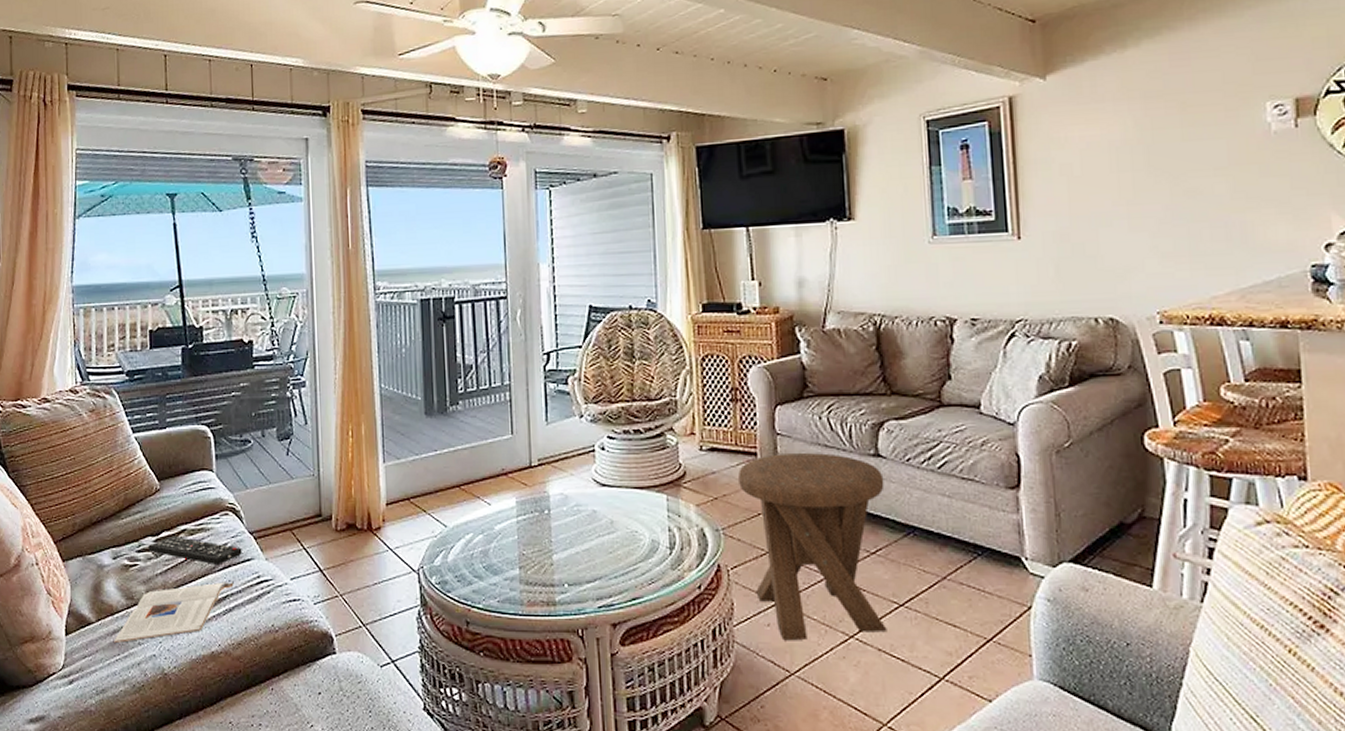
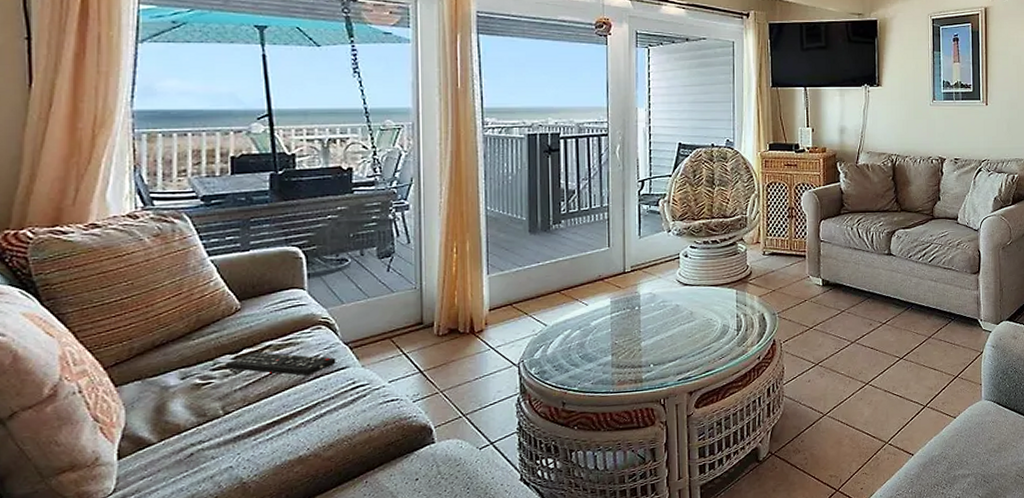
magazine: present [114,582,234,643] -> none [181,390,326,460]
music stool: present [738,453,887,641] -> none [792,254,894,392]

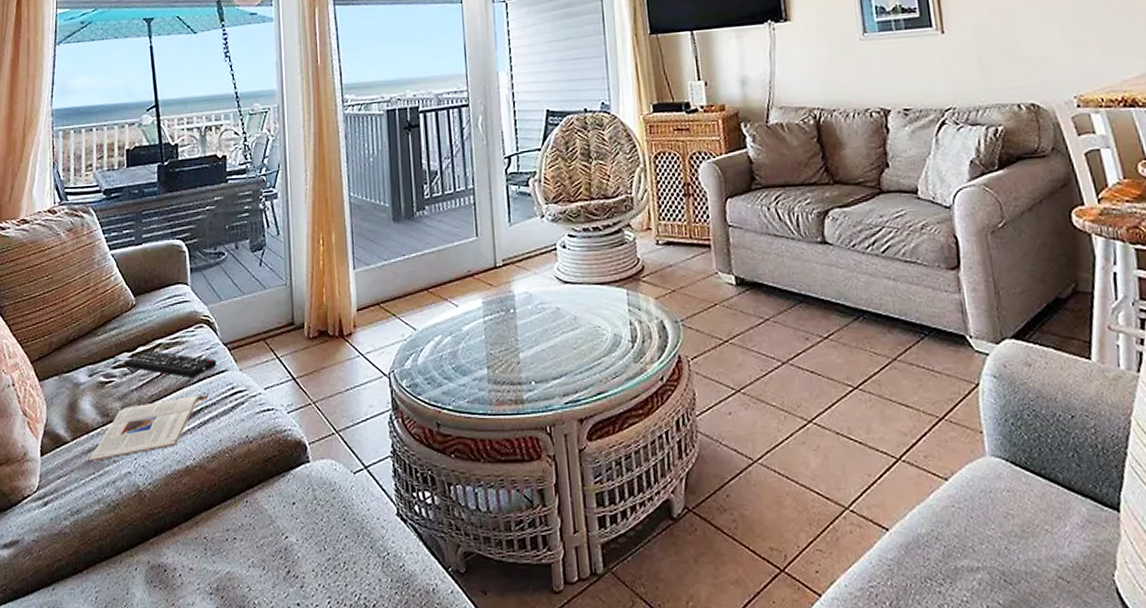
magazine: none [181,390,326,460] -> present [89,394,209,461]

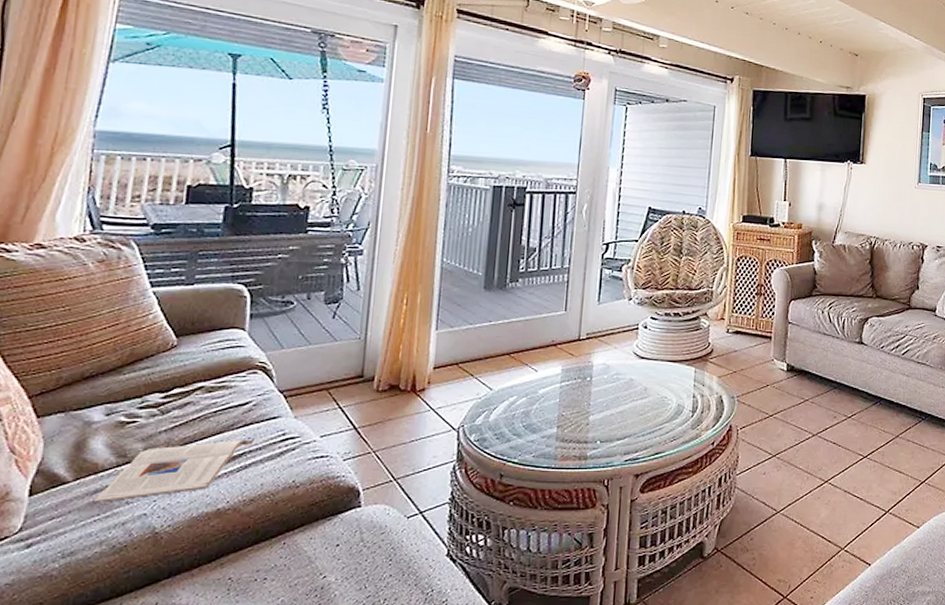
remote control: present [124,350,217,377] -> none [153,392,269,422]

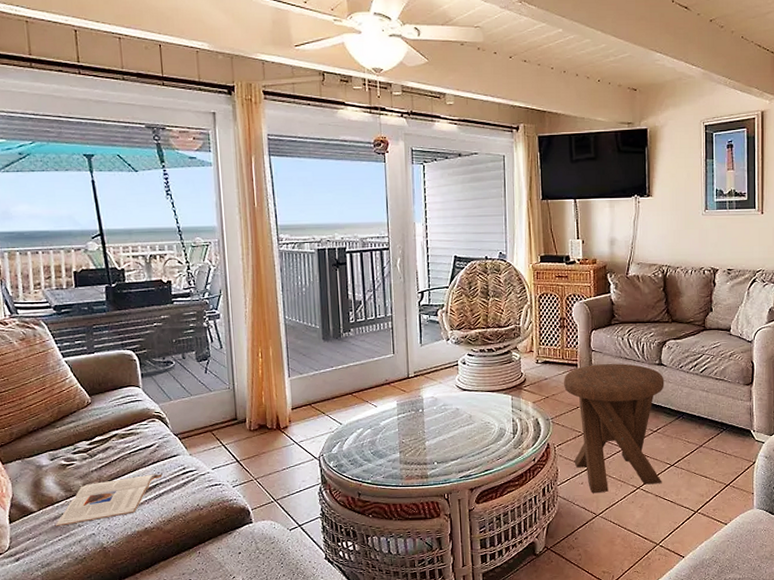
music stool: none [755,338,864,486] -> present [564,363,665,493]

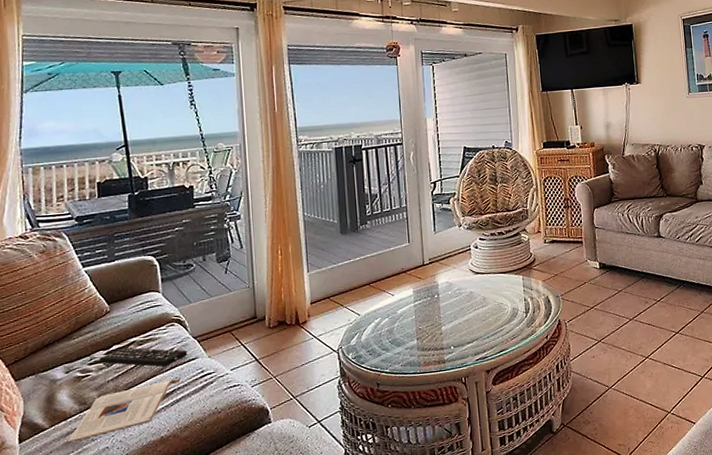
remote control: none [83,439,169,461] -> present [100,347,187,367]
music stool: present [564,363,665,493] -> none [571,238,669,366]

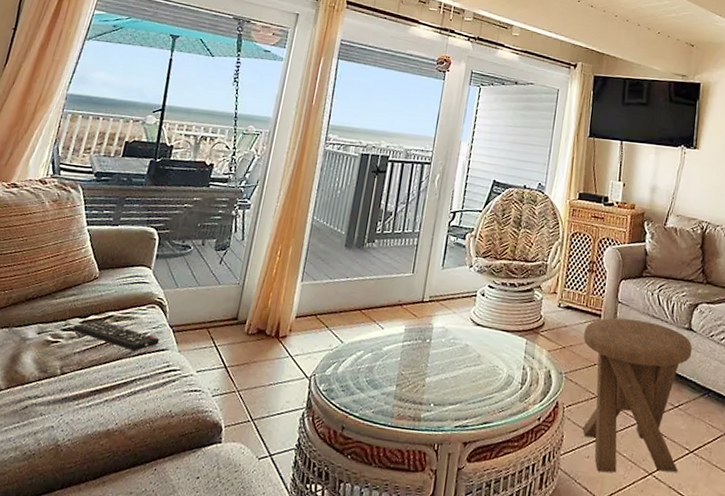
magazine: present [68,378,180,442] -> none [17,366,144,412]
music stool: none [571,238,669,366] -> present [582,318,693,473]

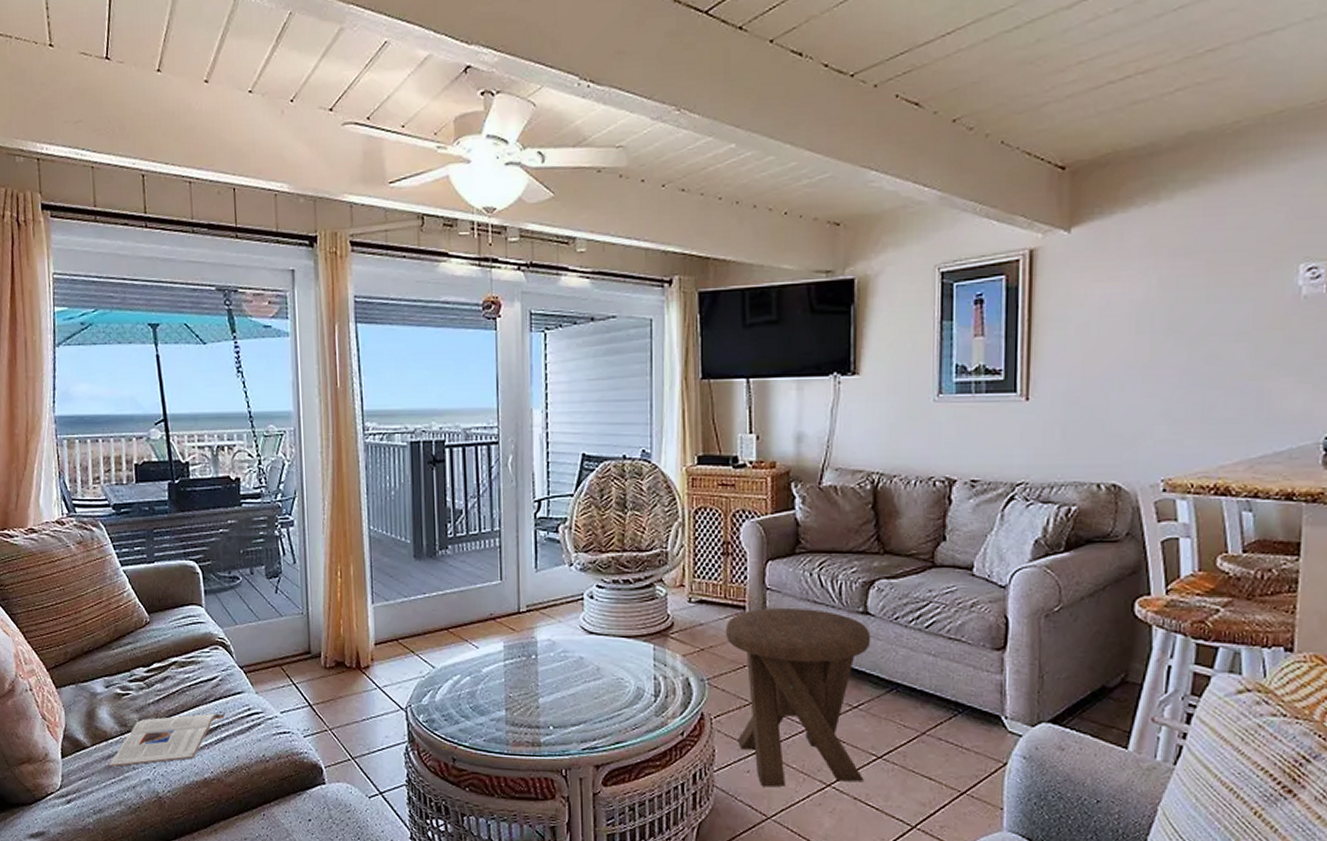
magazine: none [17,366,144,412] -> present [109,713,225,767]
remote control: present [73,319,160,351] -> none [140,667,233,696]

